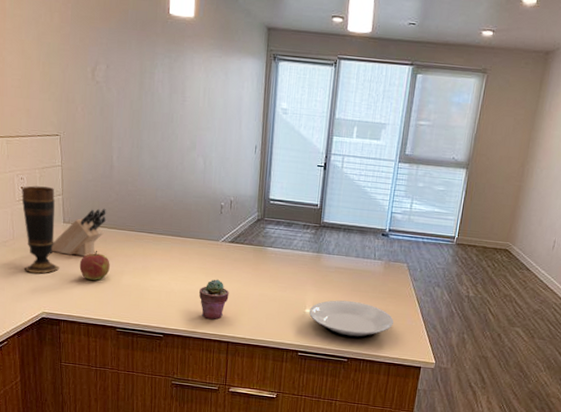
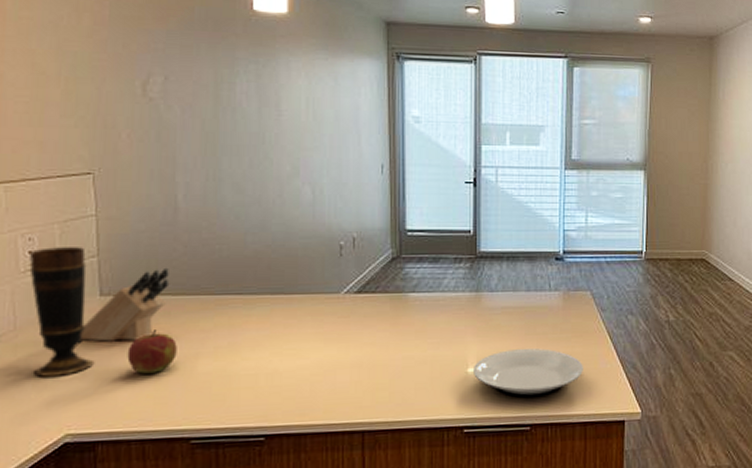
potted succulent: present [199,279,229,320] -> none [316,345,360,403]

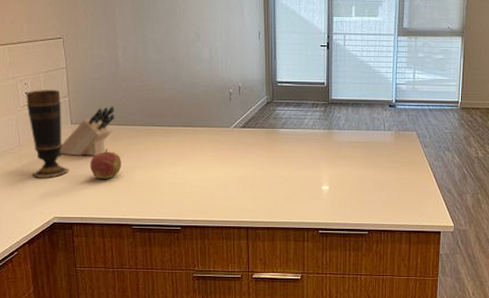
plate: present [472,348,583,399] -> none [325,174,409,211]

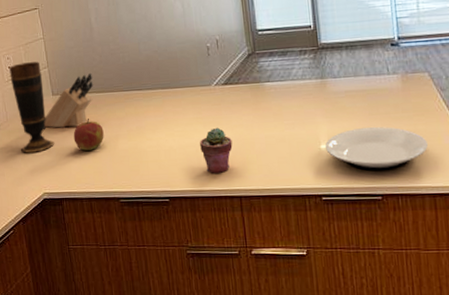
potted succulent: none [215,165,245,206] -> present [200,127,233,173]
plate: none [325,174,409,211] -> present [324,127,428,172]

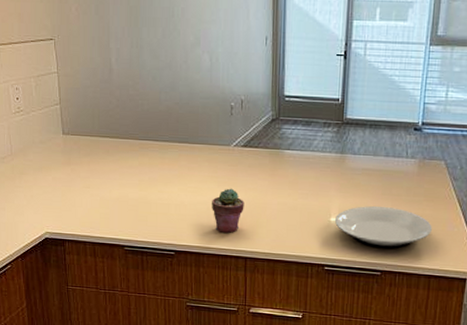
vase: present [9,61,55,153] -> none [17,96,61,191]
knife block: present [44,72,94,128] -> none [52,116,108,170]
apple: present [73,119,104,151] -> none [82,163,114,195]

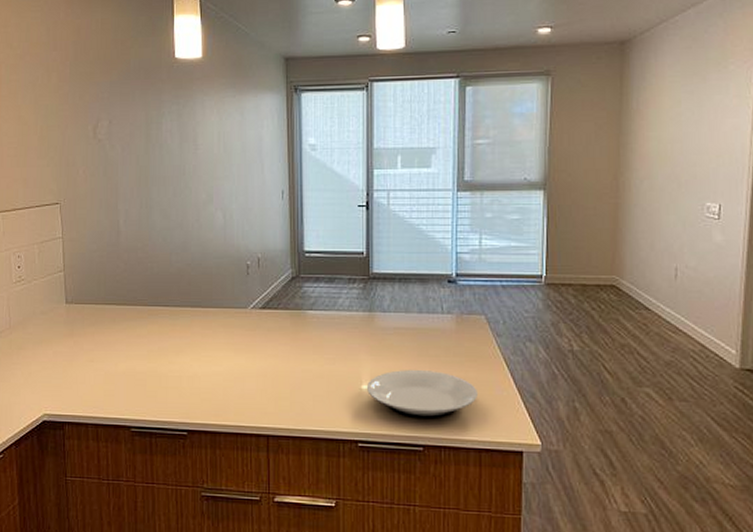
potted succulent: present [212,188,244,233] -> none [228,355,265,407]

